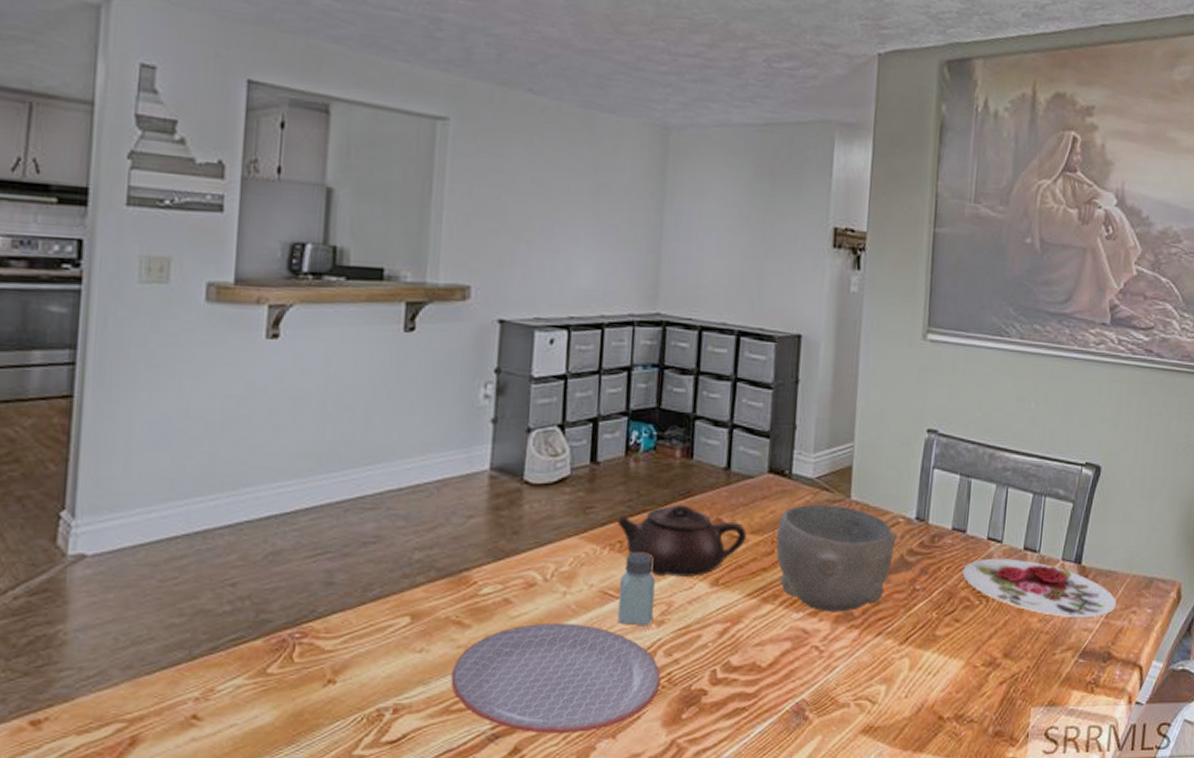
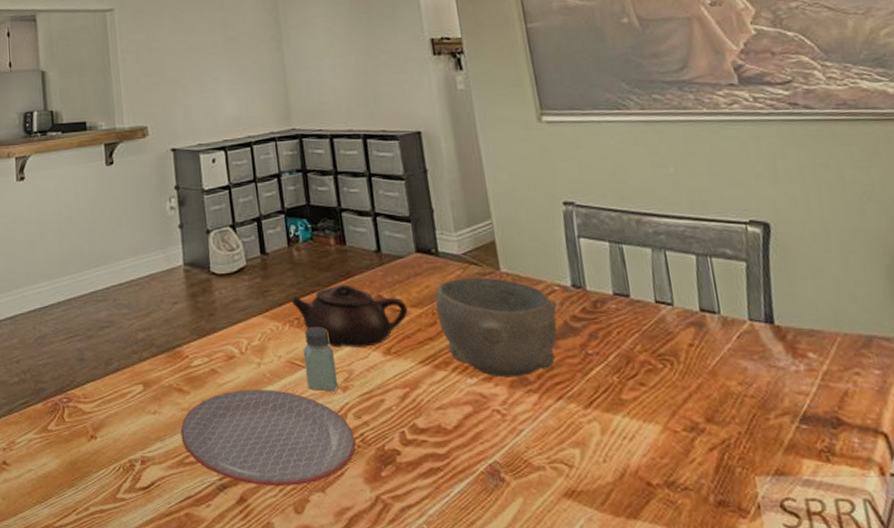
plate: present [962,558,1117,617] -> none [635,320,833,380]

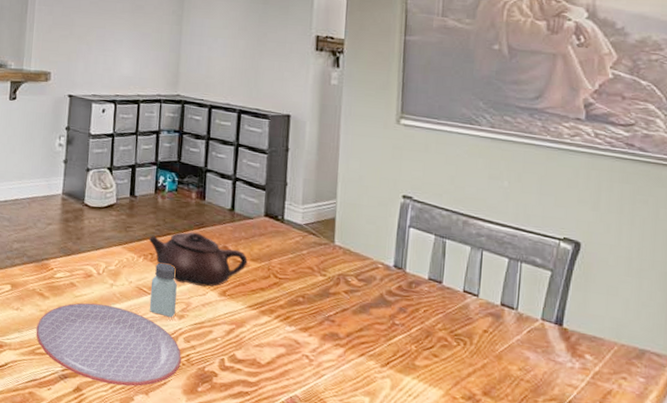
bowl: present [435,277,557,378] -> none [272,243,376,333]

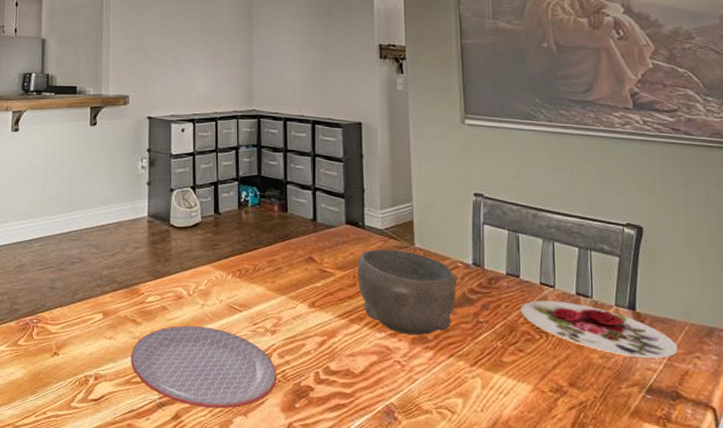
teapot: present [148,232,248,287] -> none [235,245,333,299]
saltshaker: present [149,262,177,318] -> none [241,278,267,334]
bowl: none [272,243,376,333] -> present [357,248,457,336]
plate: none [439,307,604,376] -> present [520,300,679,359]

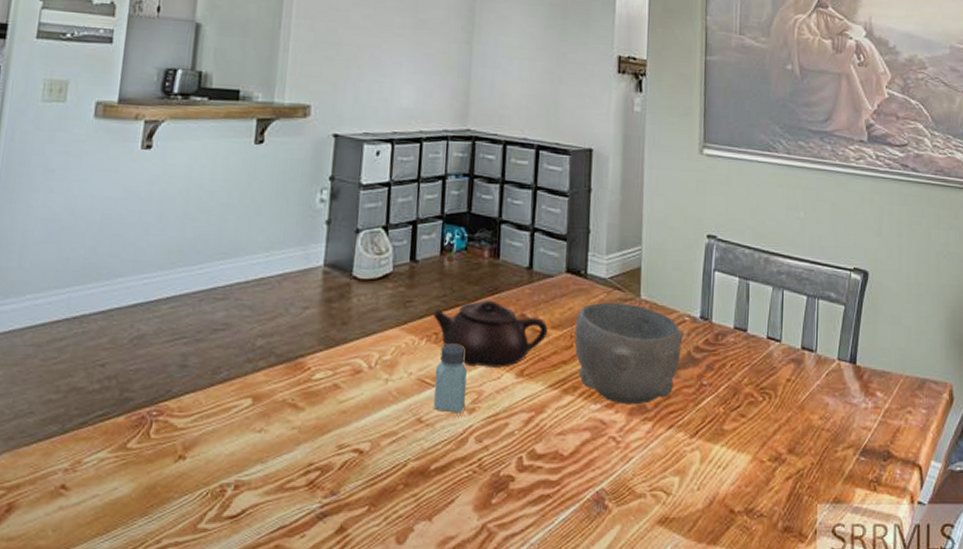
plate: present [131,325,278,409] -> none [285,407,473,514]
teapot: none [235,245,333,299] -> present [432,300,548,368]
saltshaker: none [241,278,267,334] -> present [433,343,467,413]
plate: present [520,300,679,359] -> none [745,356,893,416]

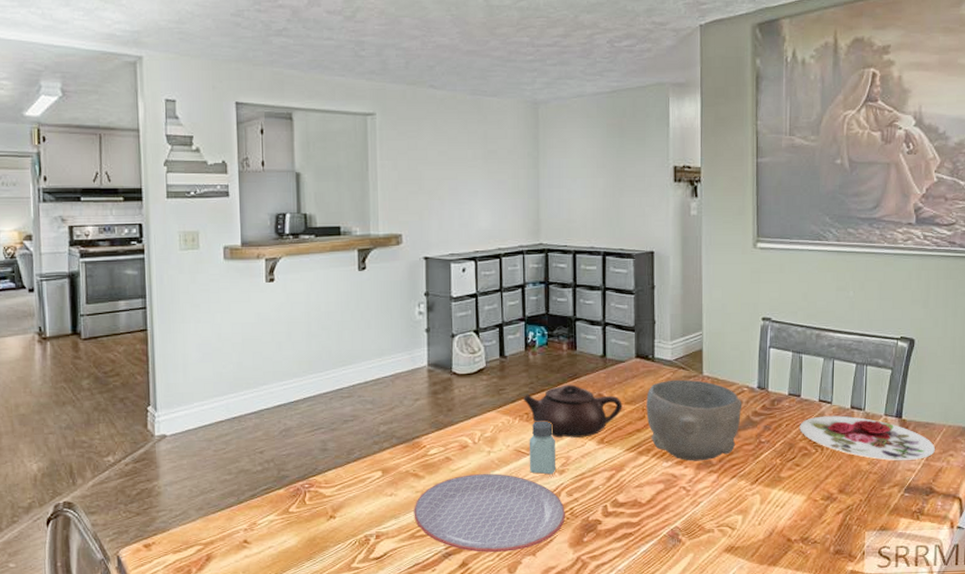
plate: none [285,407,473,514] -> present [414,473,566,552]
plate: none [745,356,893,416] -> present [800,415,936,460]

